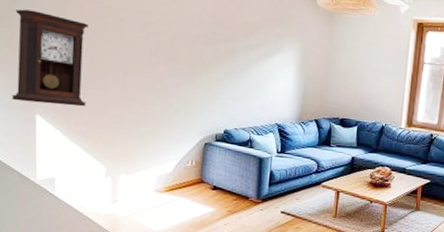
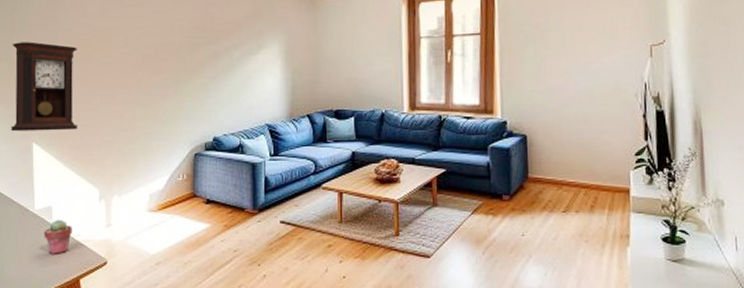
potted succulent: none [46,191,76,224] -> present [44,219,72,254]

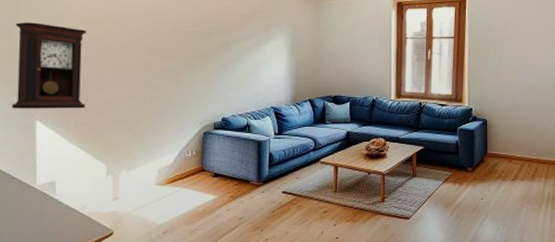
potted succulent: present [44,219,72,254] -> none [46,193,77,227]

